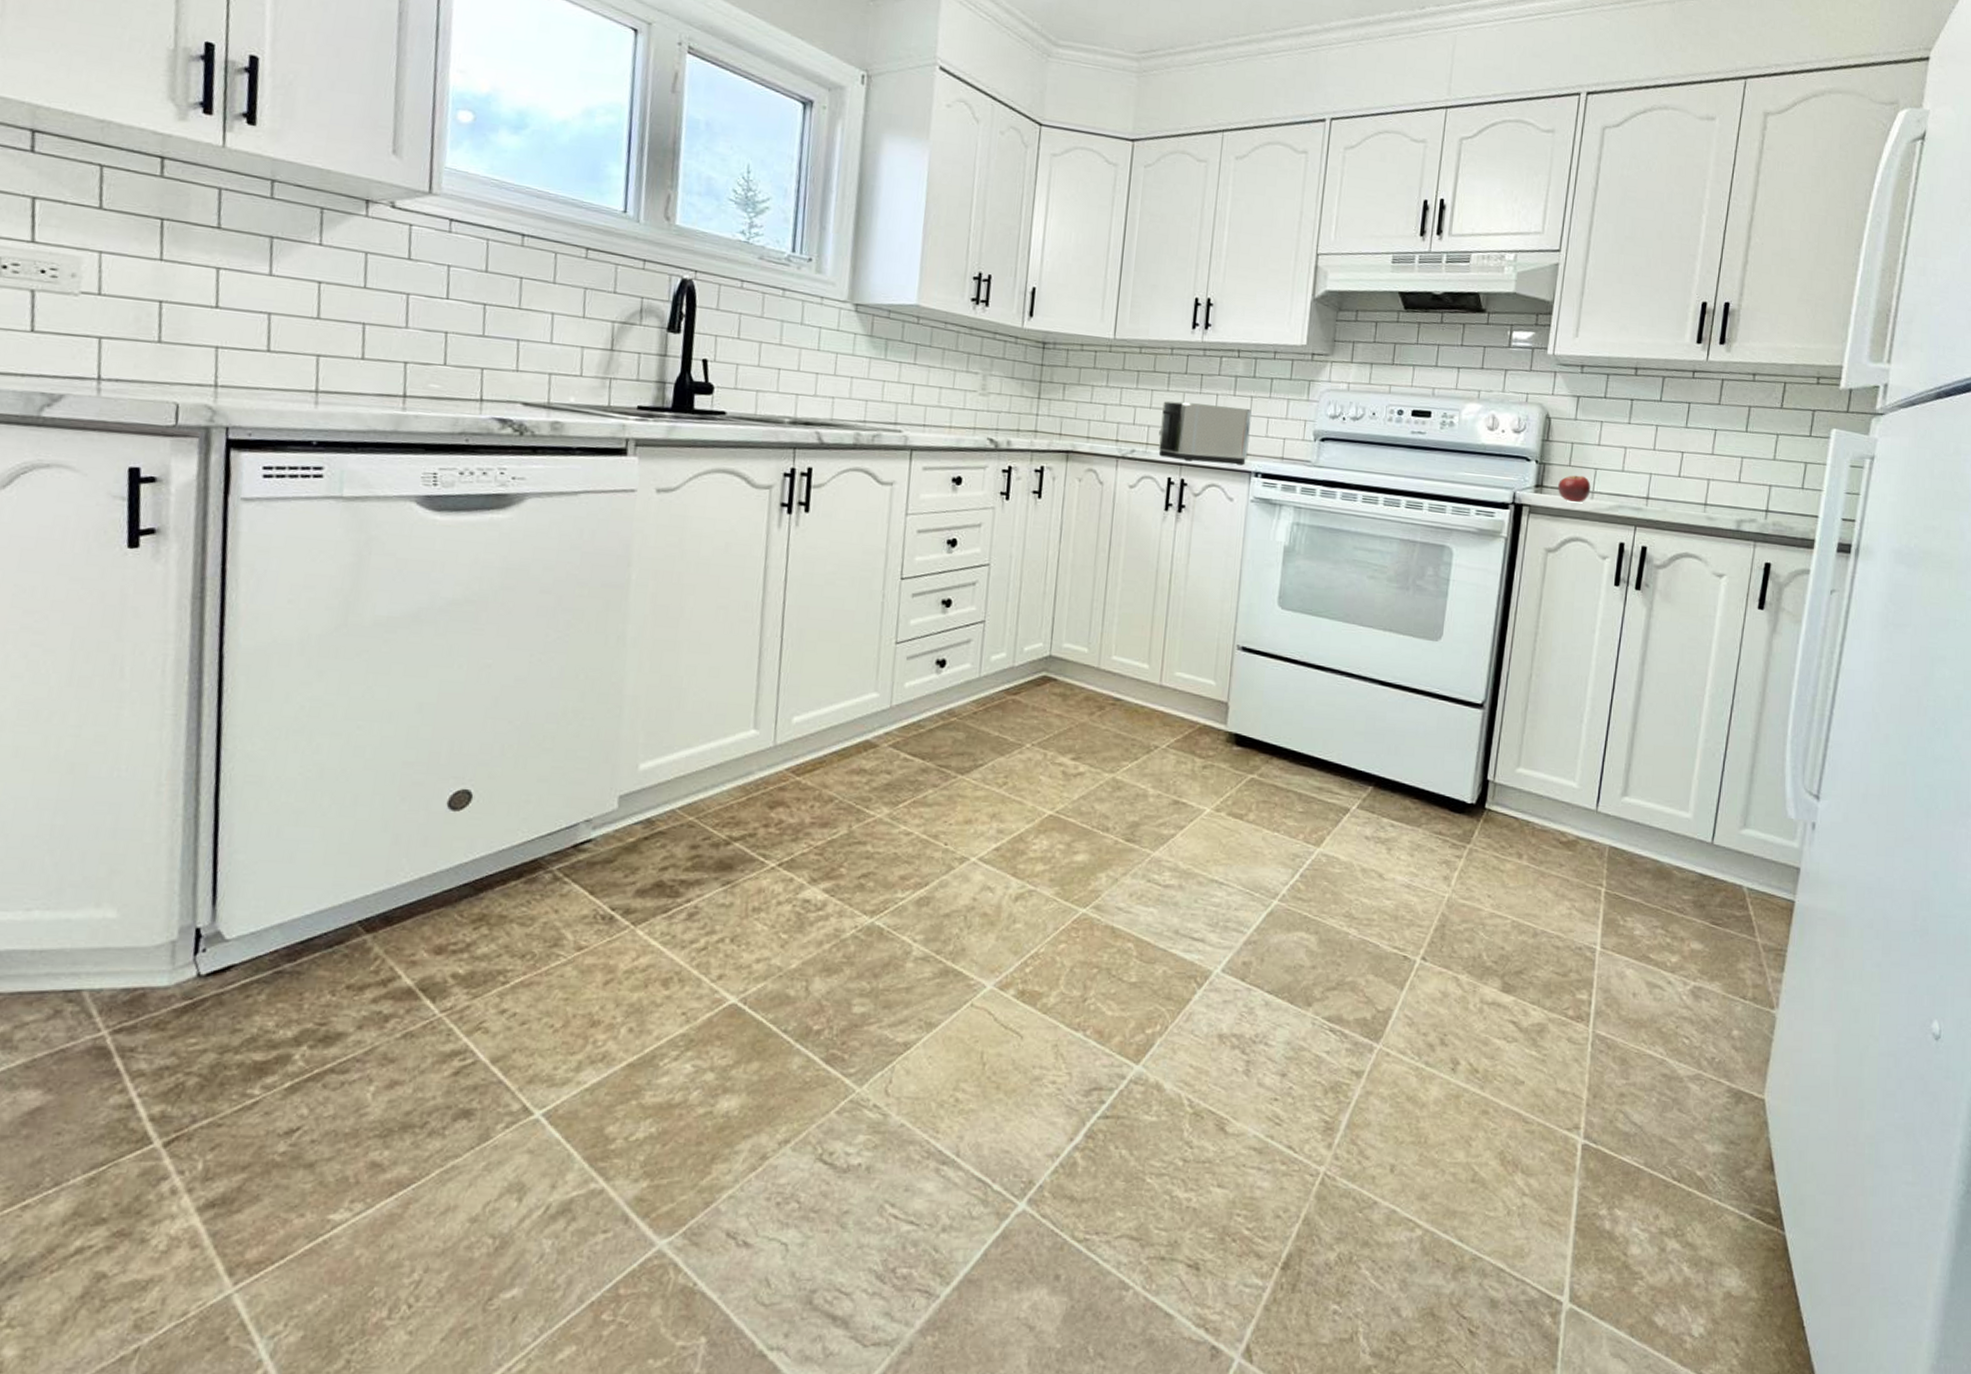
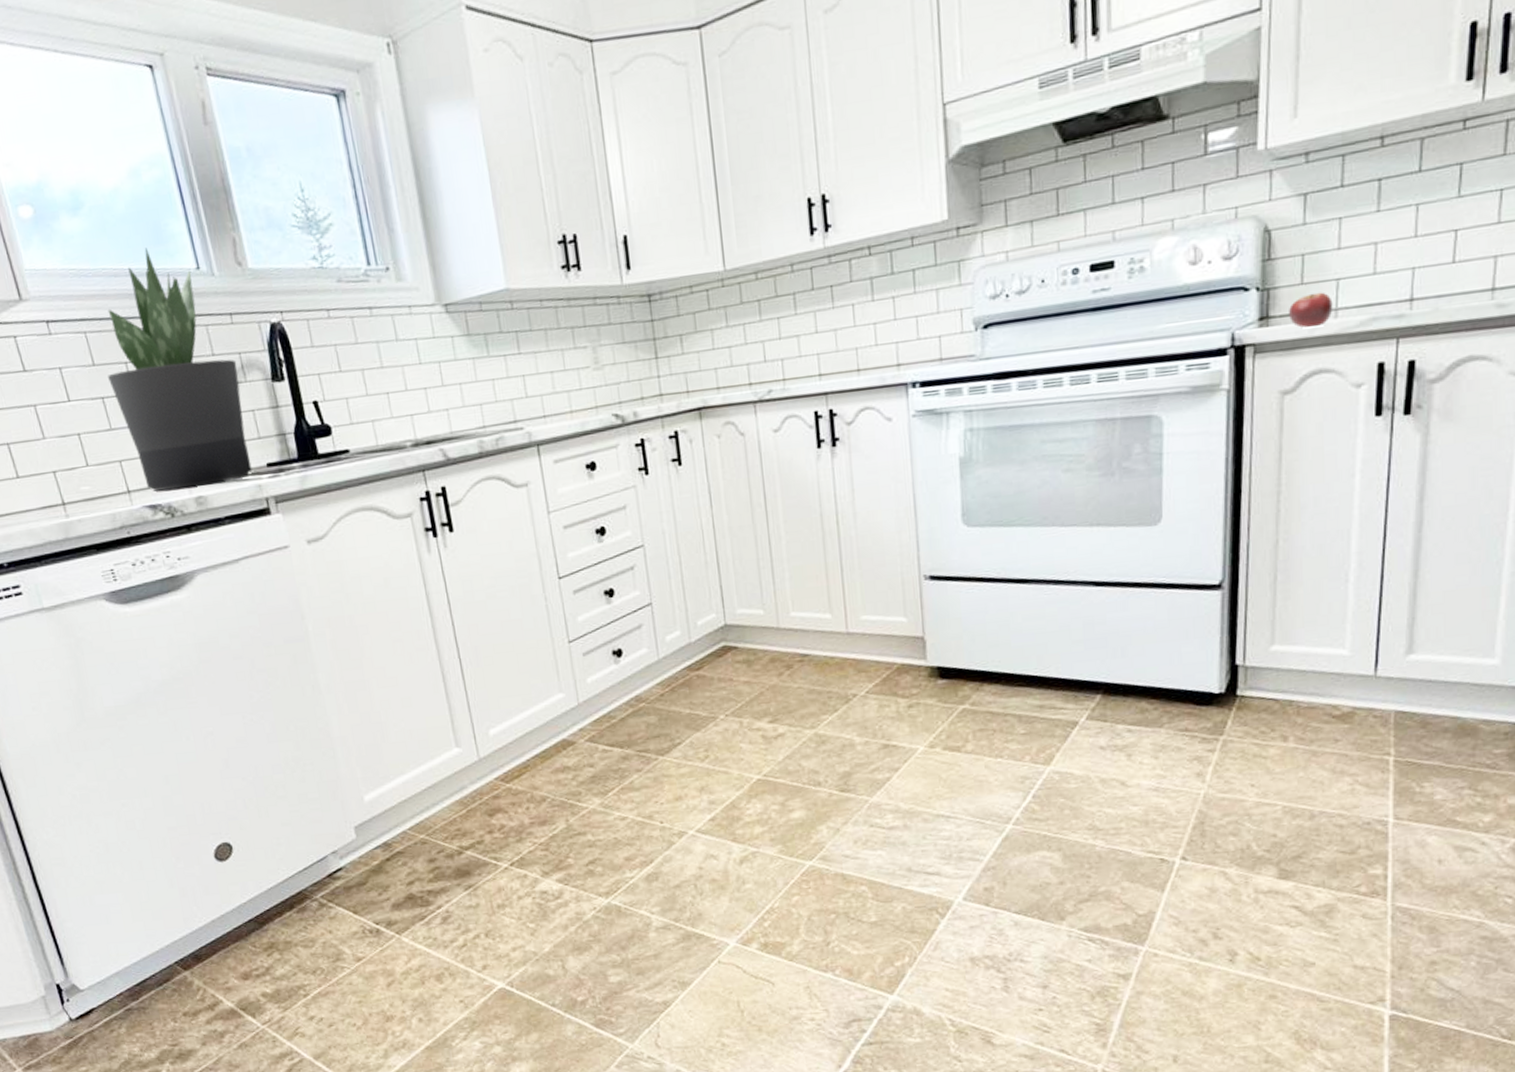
planter: none [497,180,637,414] -> present [107,248,252,492]
toaster: present [1158,400,1252,466] -> none [793,311,900,391]

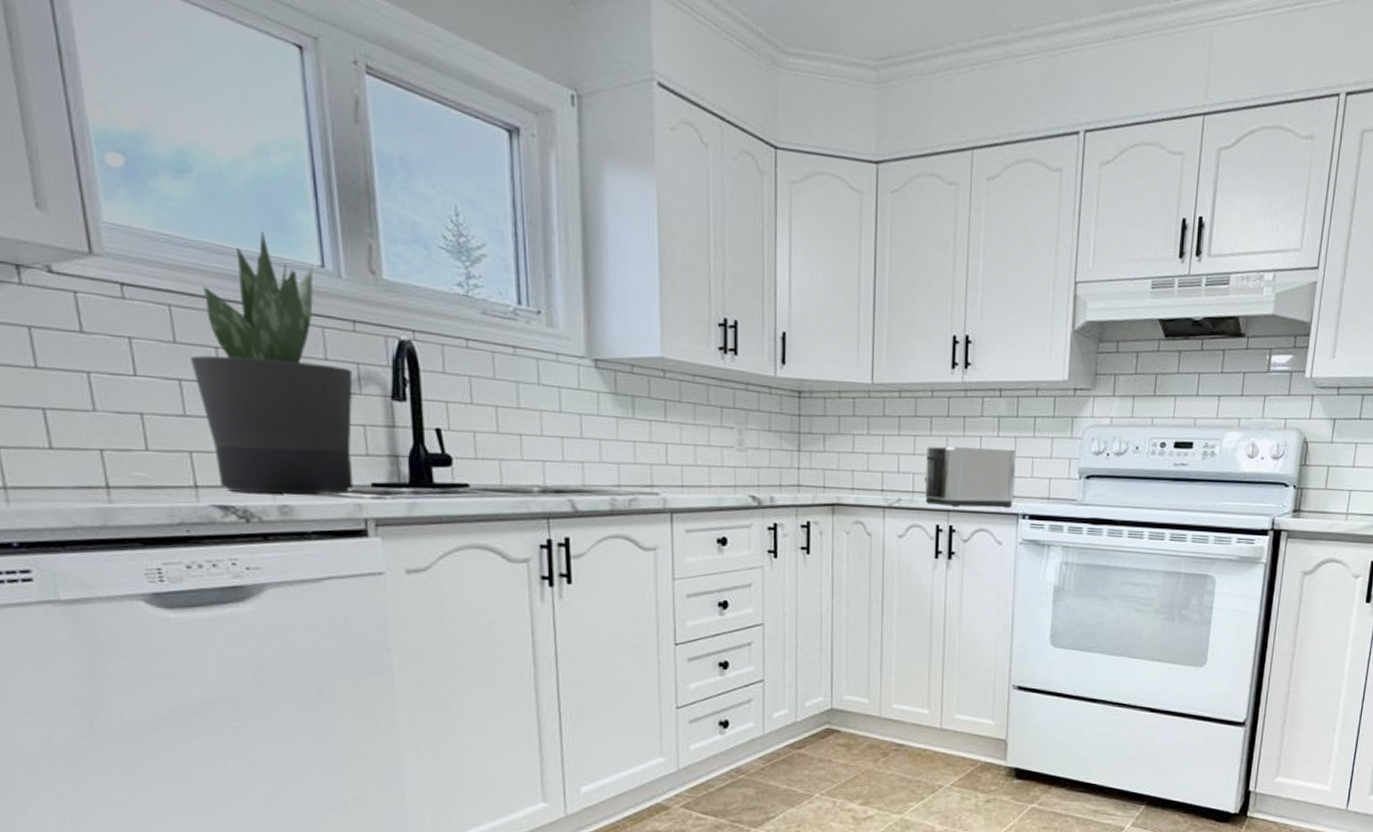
toaster: none [793,311,900,391] -> present [924,446,1016,508]
fruit: present [1289,292,1333,328] -> none [1314,498,1346,525]

